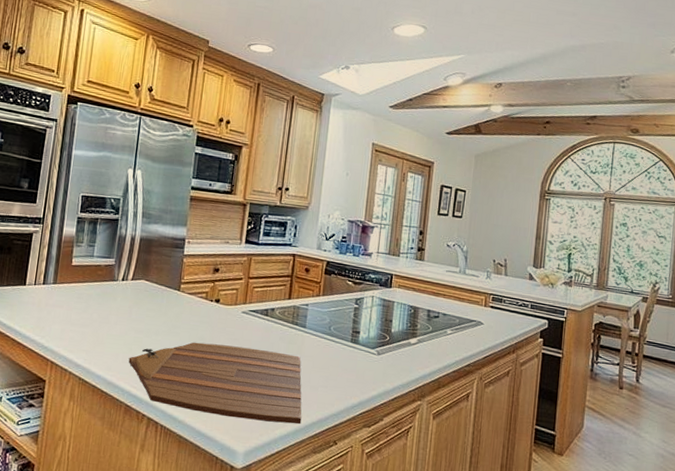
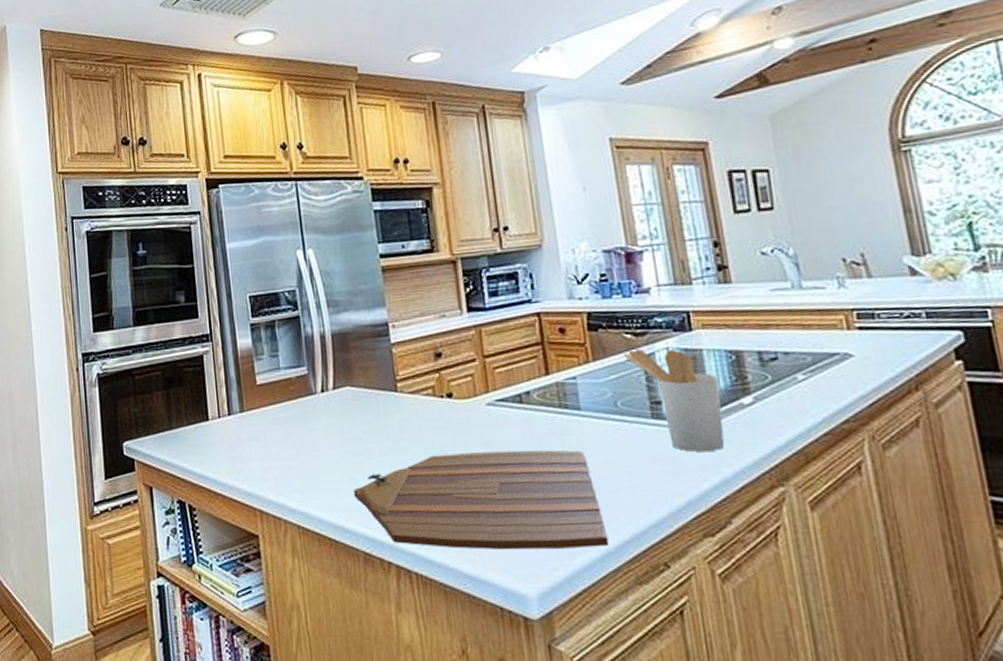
utensil holder: none [343,293,399,371] -> present [623,349,725,453]

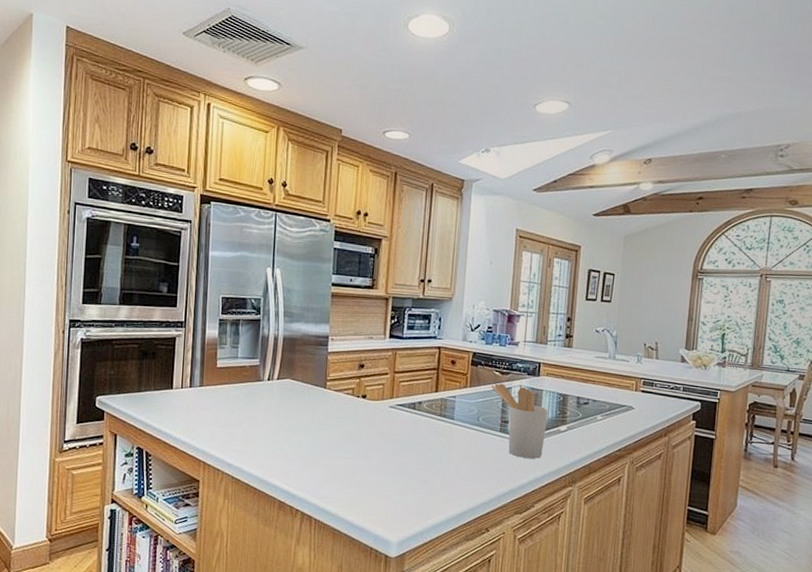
cutting board: present [353,450,609,550] -> none [279,438,454,514]

